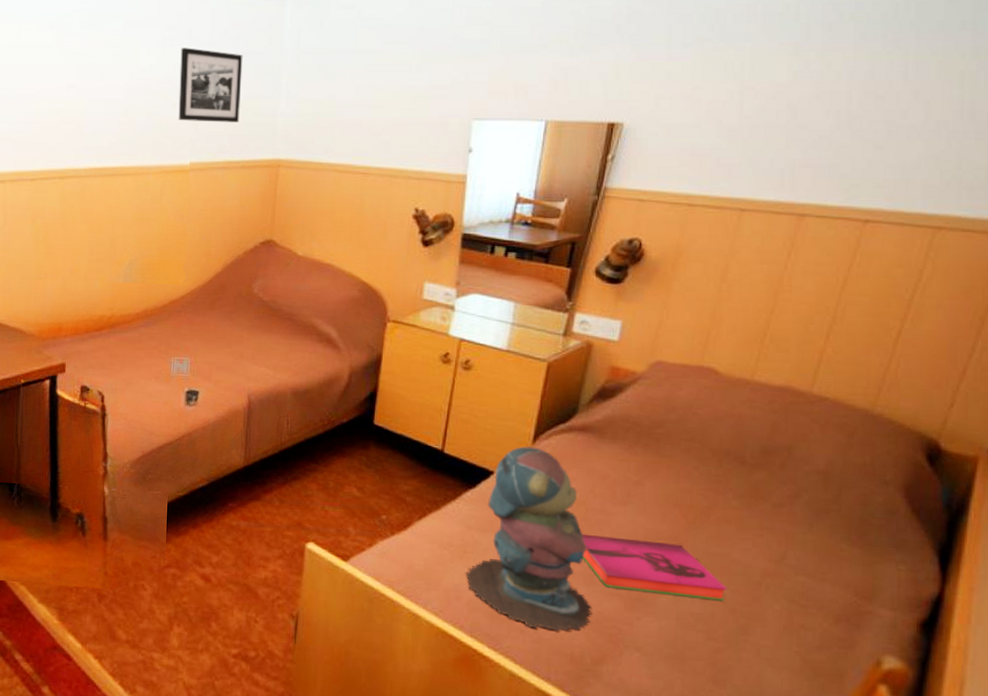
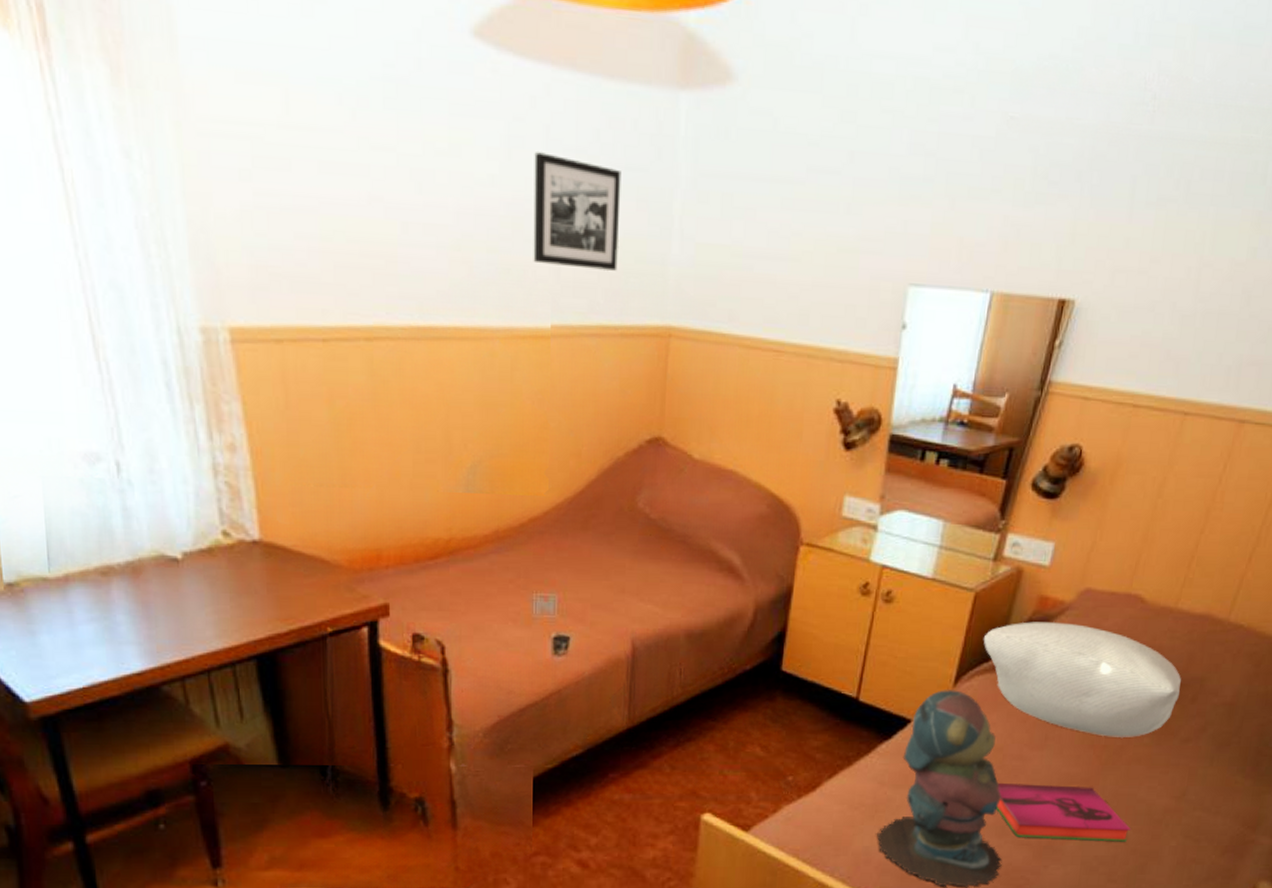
pillow: none [558,389,767,499] -> present [983,621,1182,737]

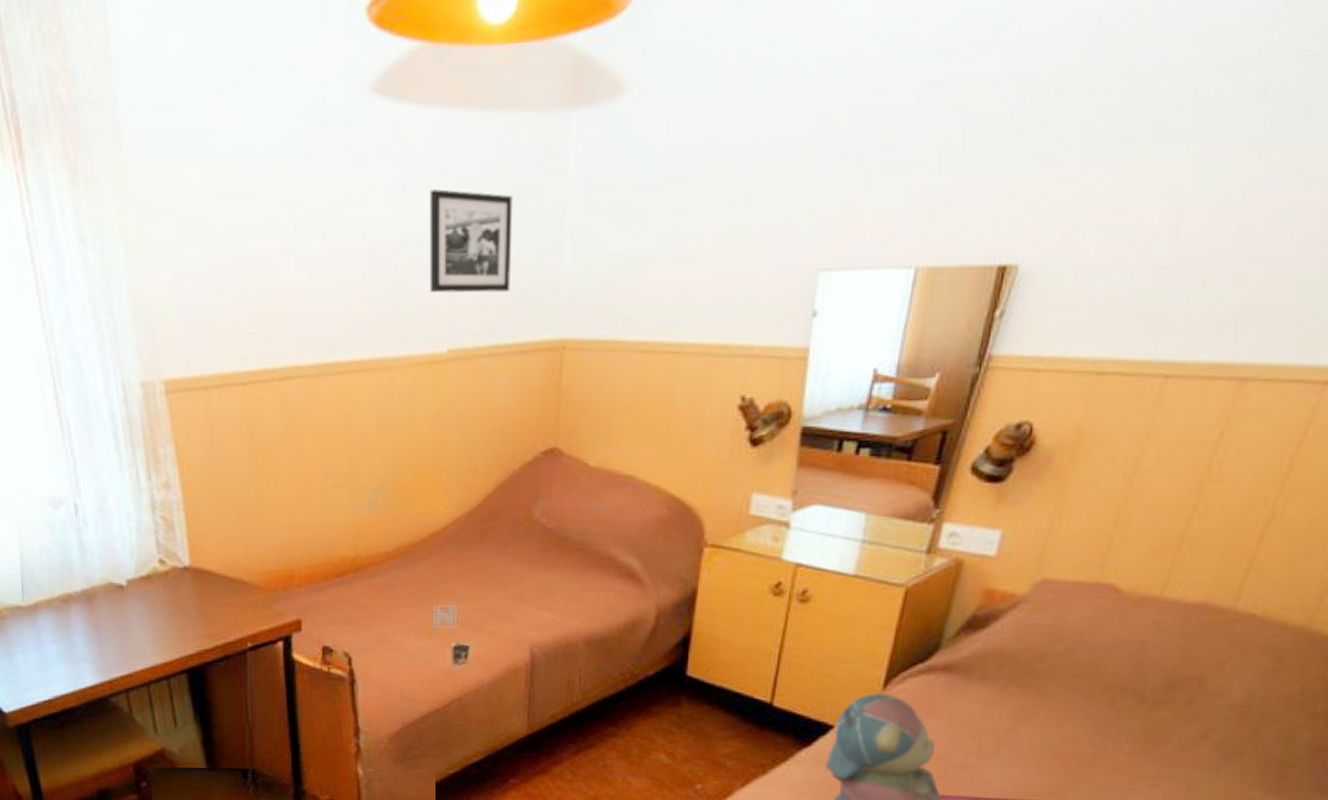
pillow: present [983,621,1182,737] -> none [916,617,1174,745]

